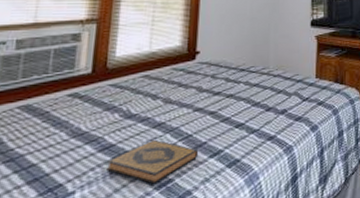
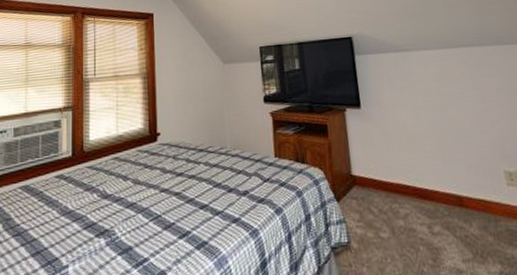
hardback book: present [106,139,199,184] -> none [92,219,169,262]

